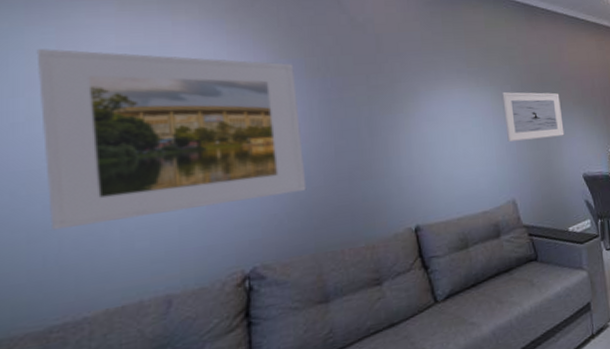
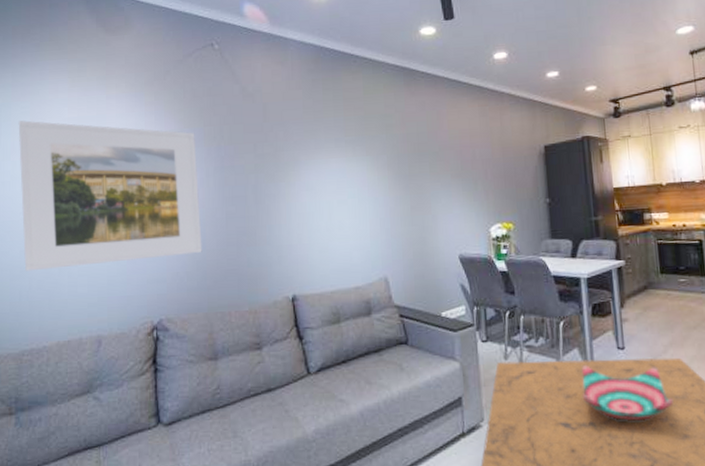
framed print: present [502,92,565,142] -> none [378,162,441,215]

